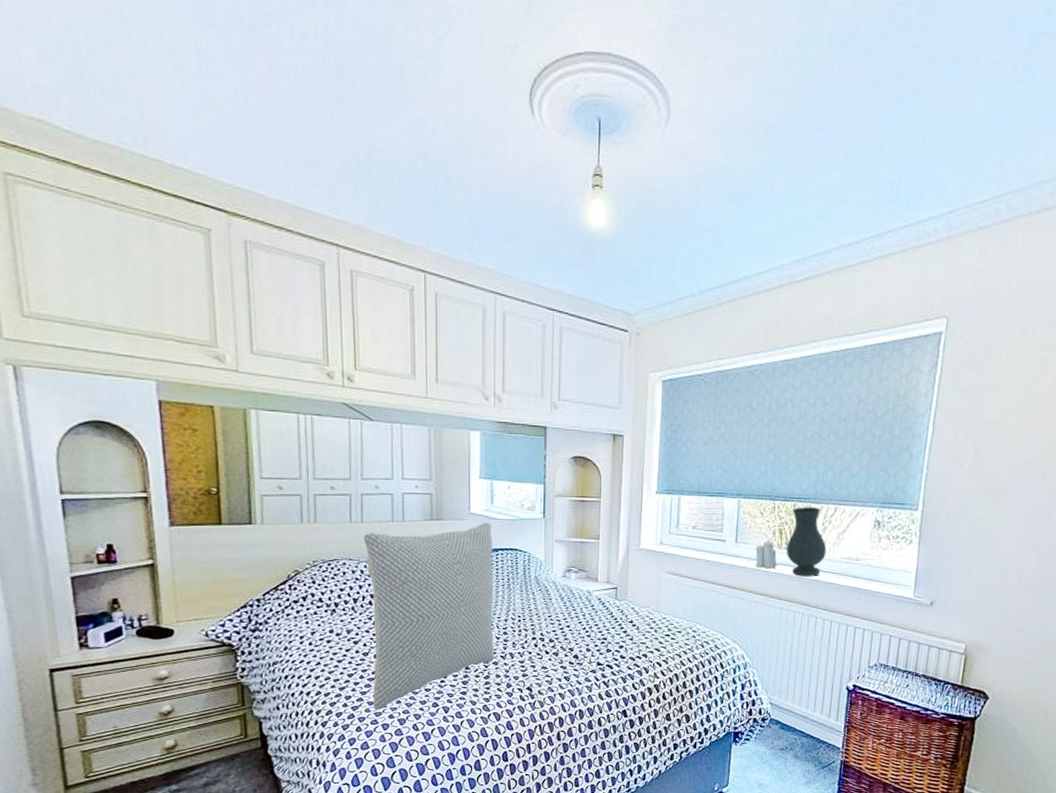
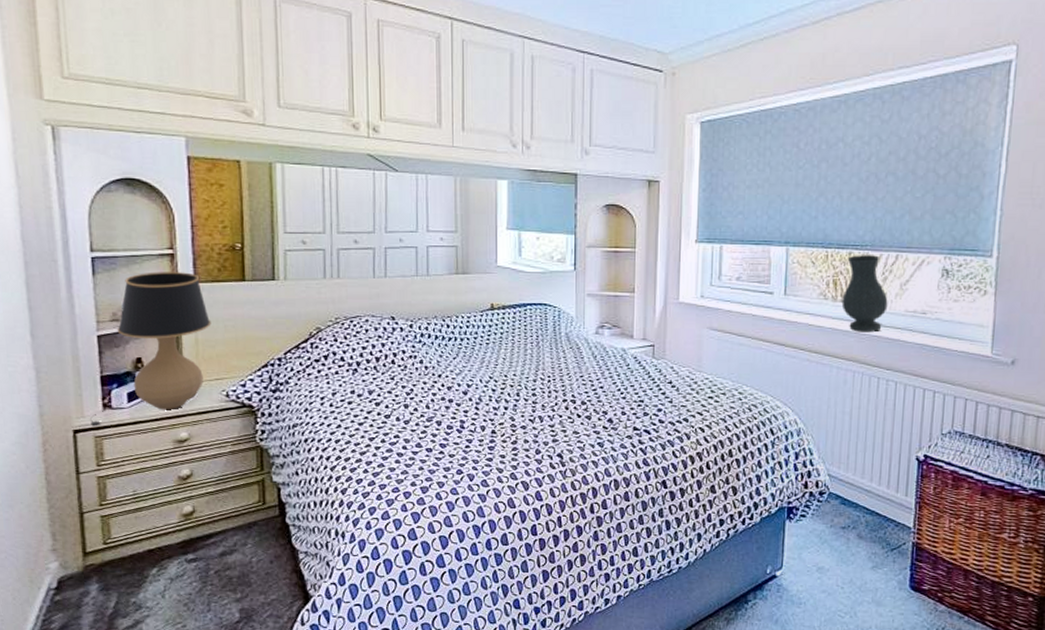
table lamp: none [67,514,189,666] -> present [90,272,212,427]
pillow: present [364,522,495,710] -> none [387,276,523,476]
candle: present [755,539,778,570] -> none [807,291,833,325]

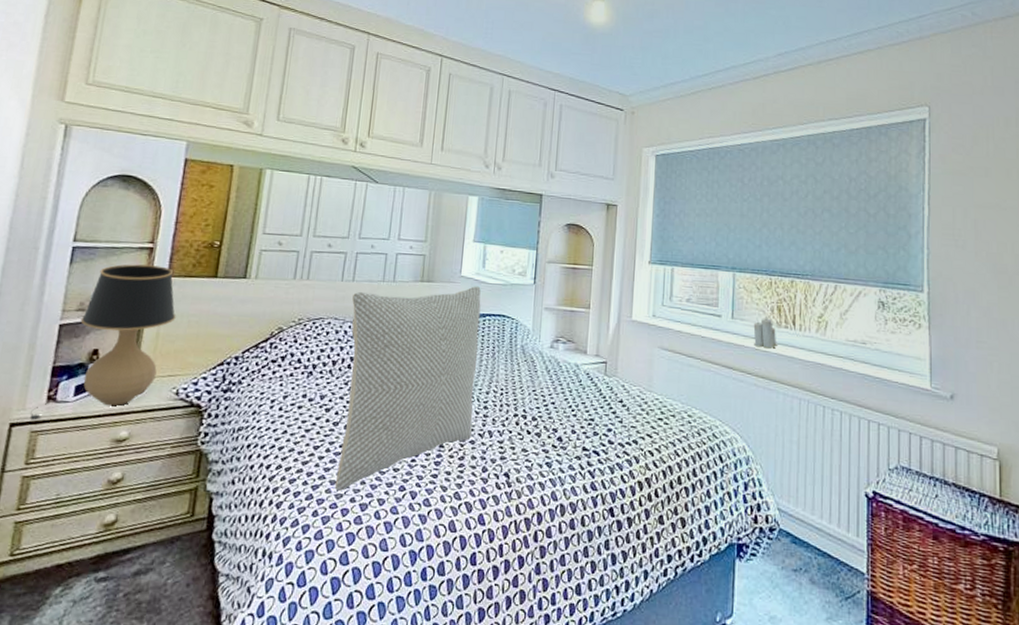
pillow: none [387,276,523,476] -> present [335,286,481,491]
candle: none [807,291,833,325] -> present [753,316,779,350]
vase: present [841,255,888,333] -> none [786,283,830,360]

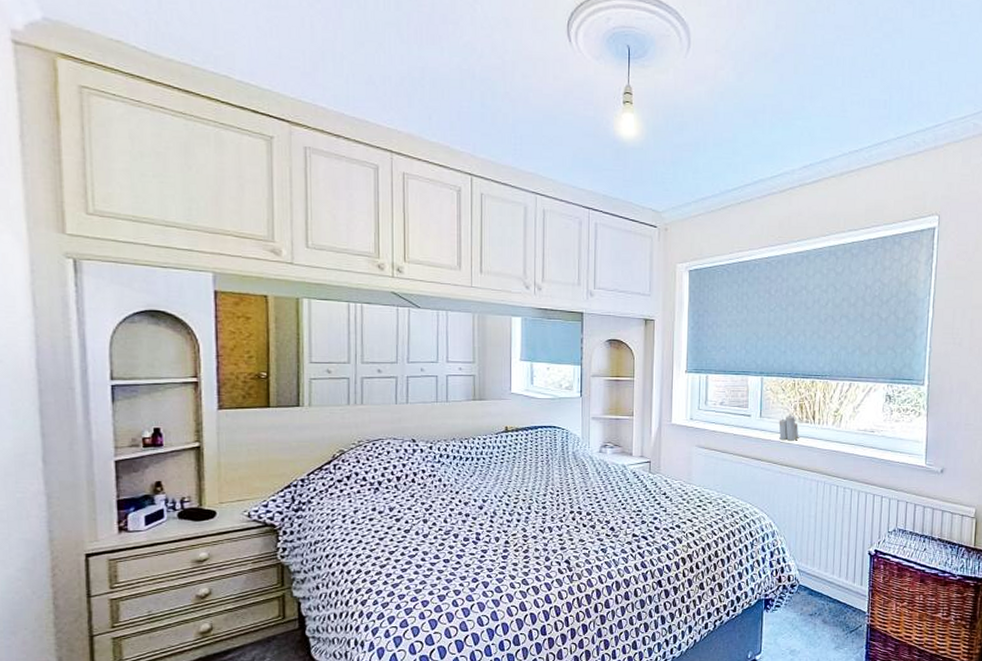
table lamp: present [30,264,176,421] -> none [104,399,235,550]
pillow: present [335,286,481,491] -> none [409,401,534,586]

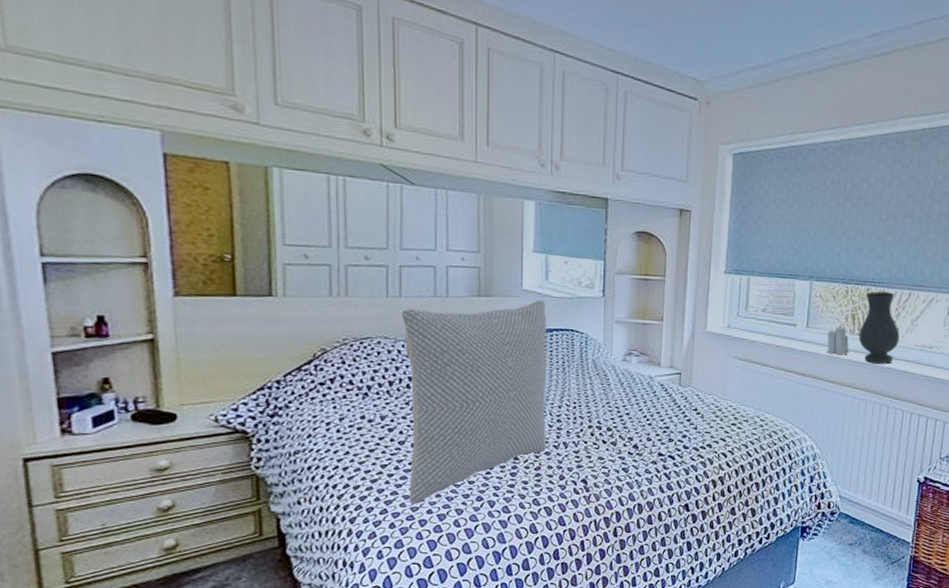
pillow: none [409,401,534,586] -> present [402,300,547,504]
vase: none [807,383,844,448] -> present [858,291,900,365]

